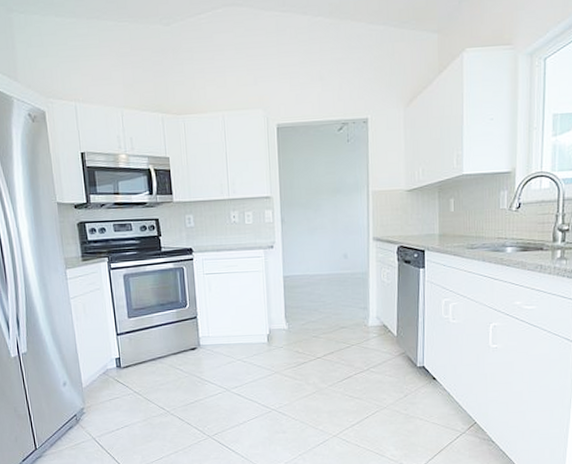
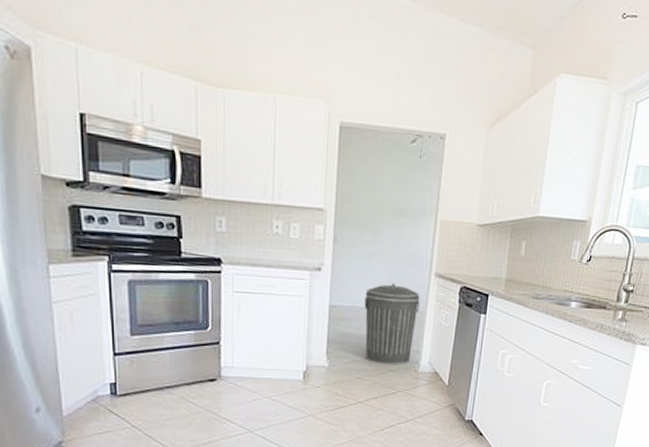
trash can: none [313,251,362,323] -> present [364,283,420,366]

